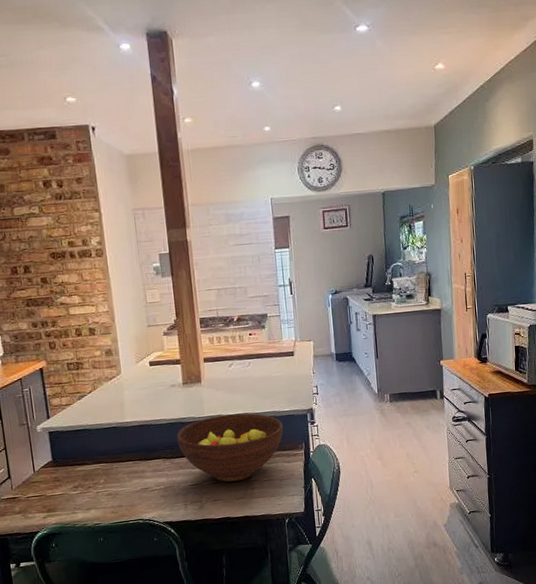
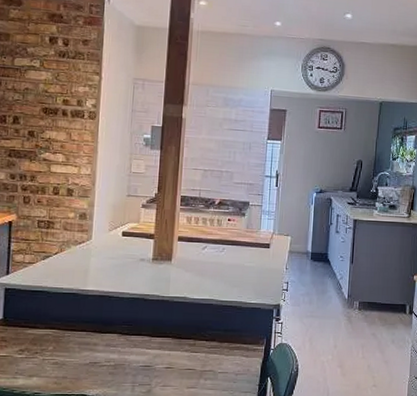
fruit bowl: present [177,413,283,482] -> none [136,298,247,369]

